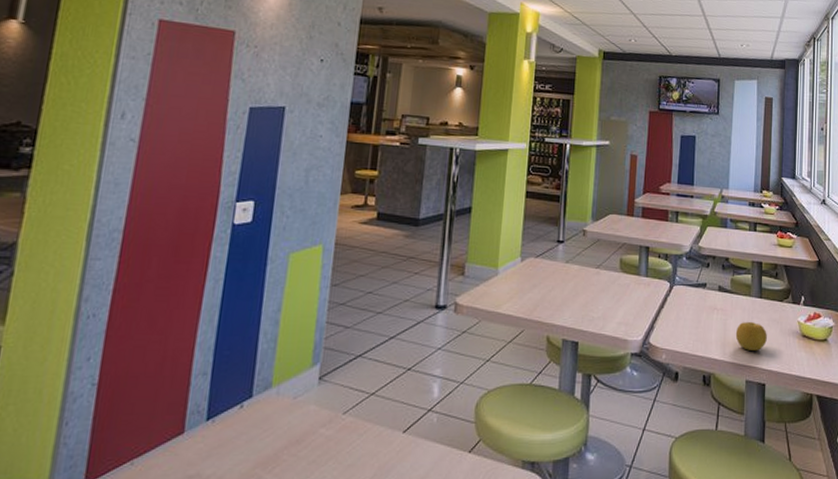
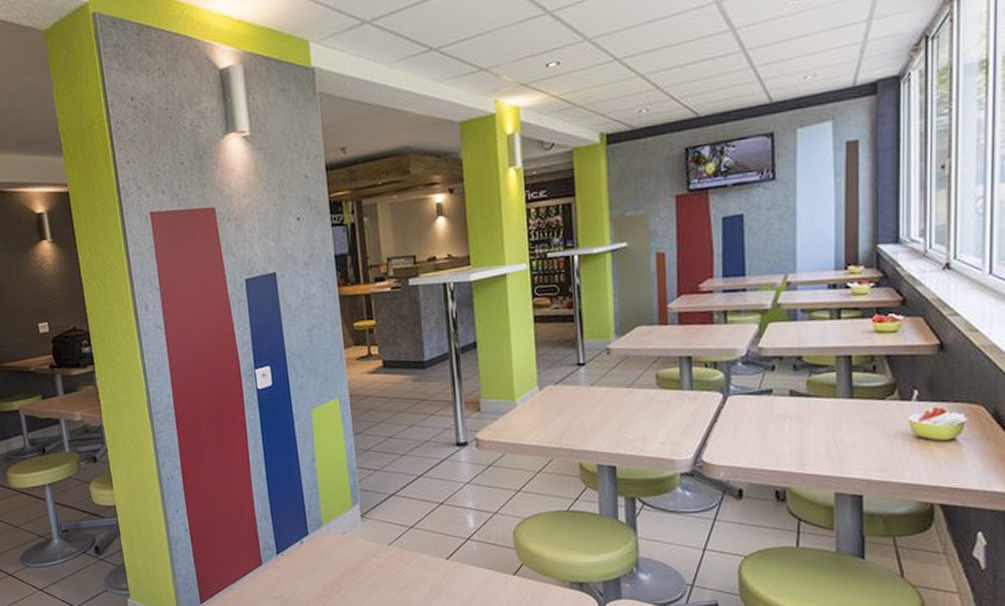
fruit: present [735,321,767,351] -> none [817,426,863,460]

